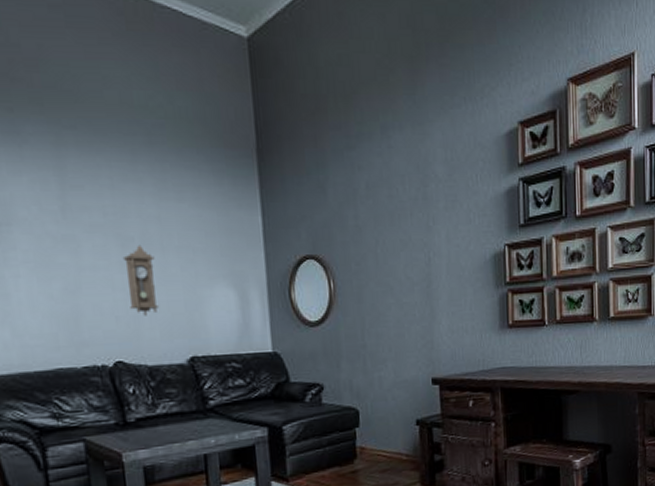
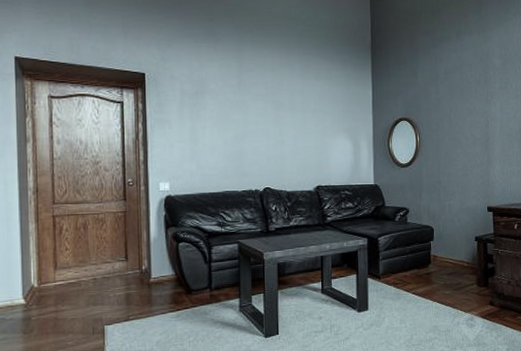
pendulum clock: present [122,244,160,316] -> none [276,108,298,157]

